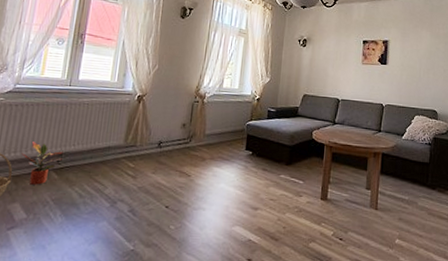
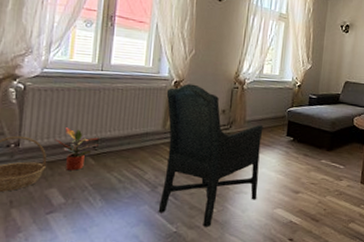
chair: none [116,98,223,245] -> present [158,83,264,227]

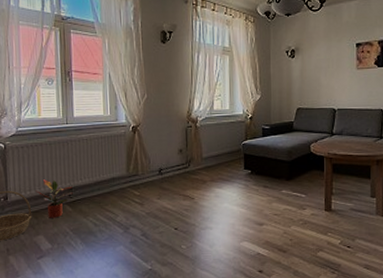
chair: present [158,83,264,227] -> none [126,127,223,263]

